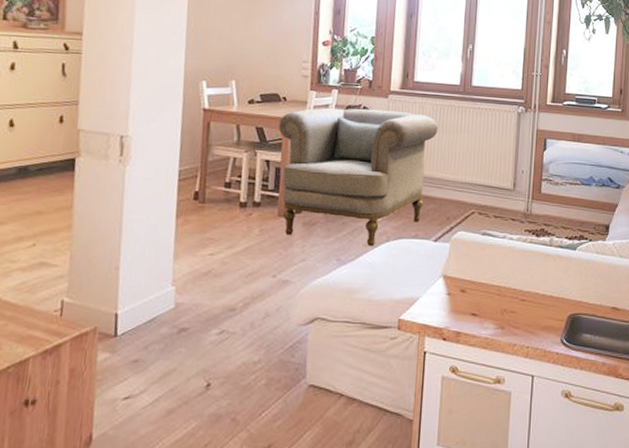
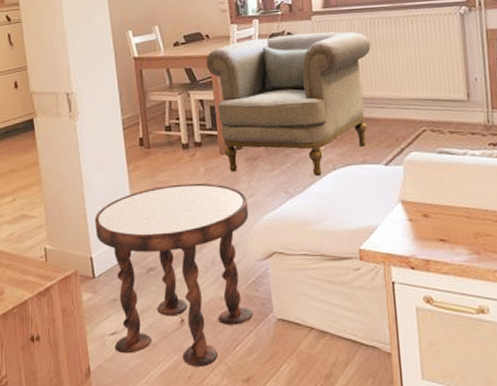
side table: none [125,242,299,434] -> present [94,183,253,367]

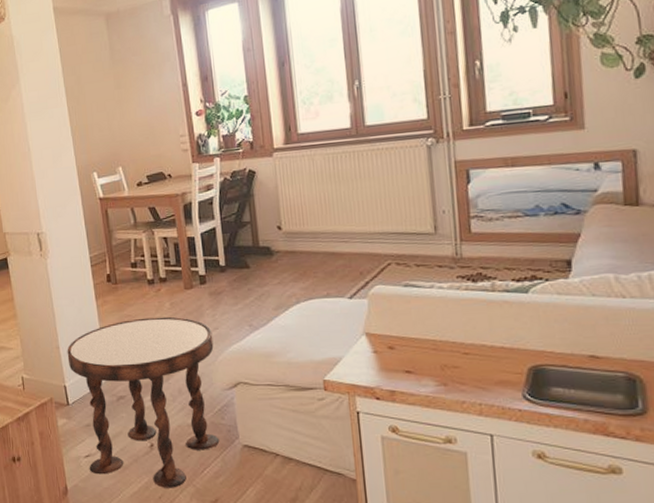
armchair: present [206,32,371,176] -> none [169,167,334,309]

